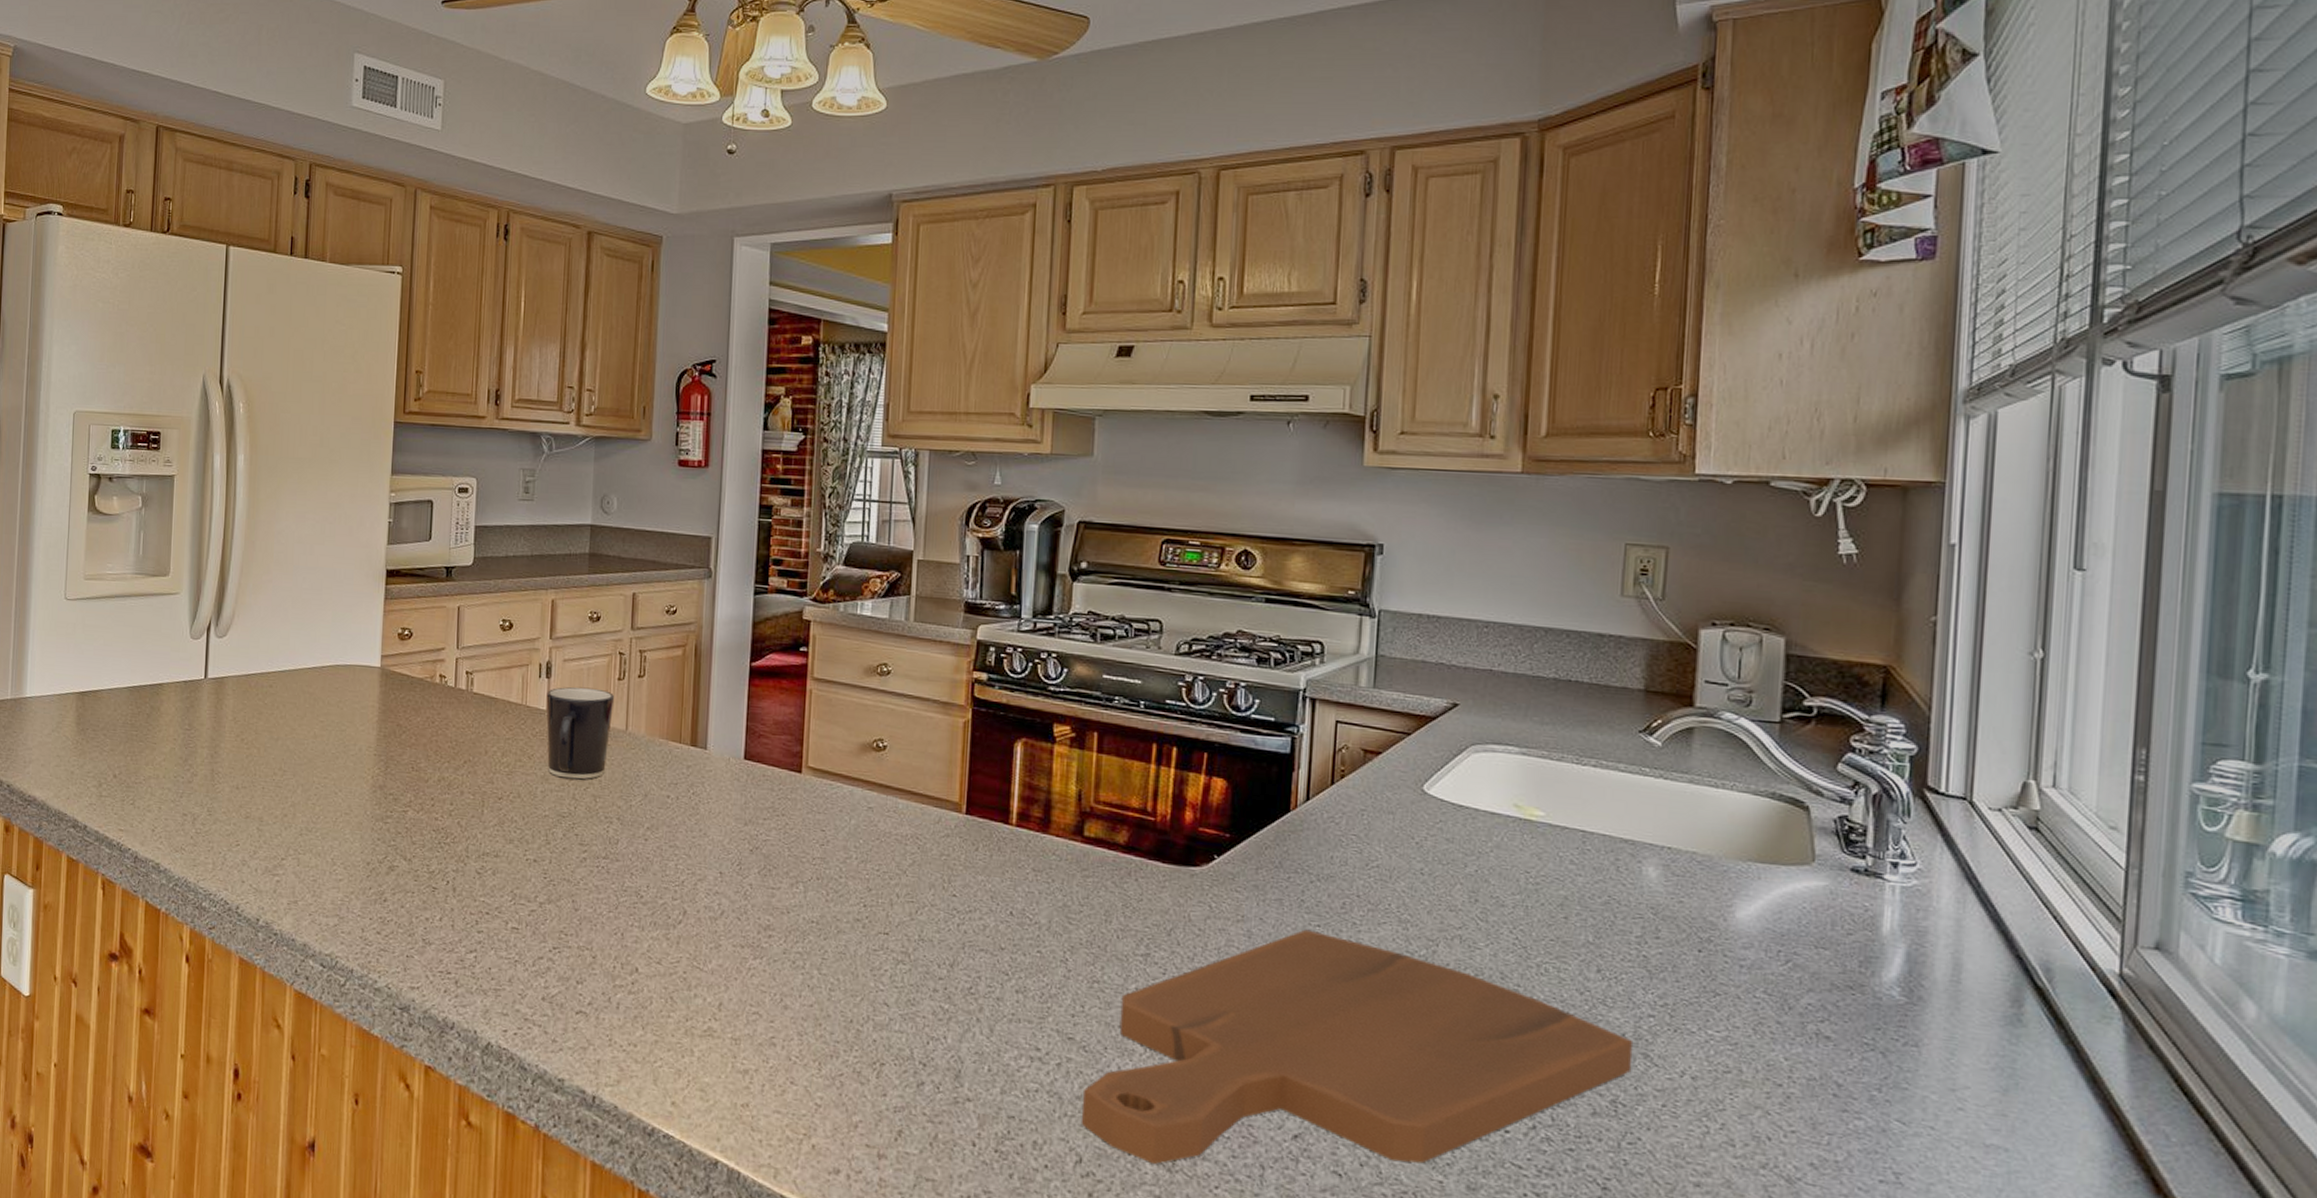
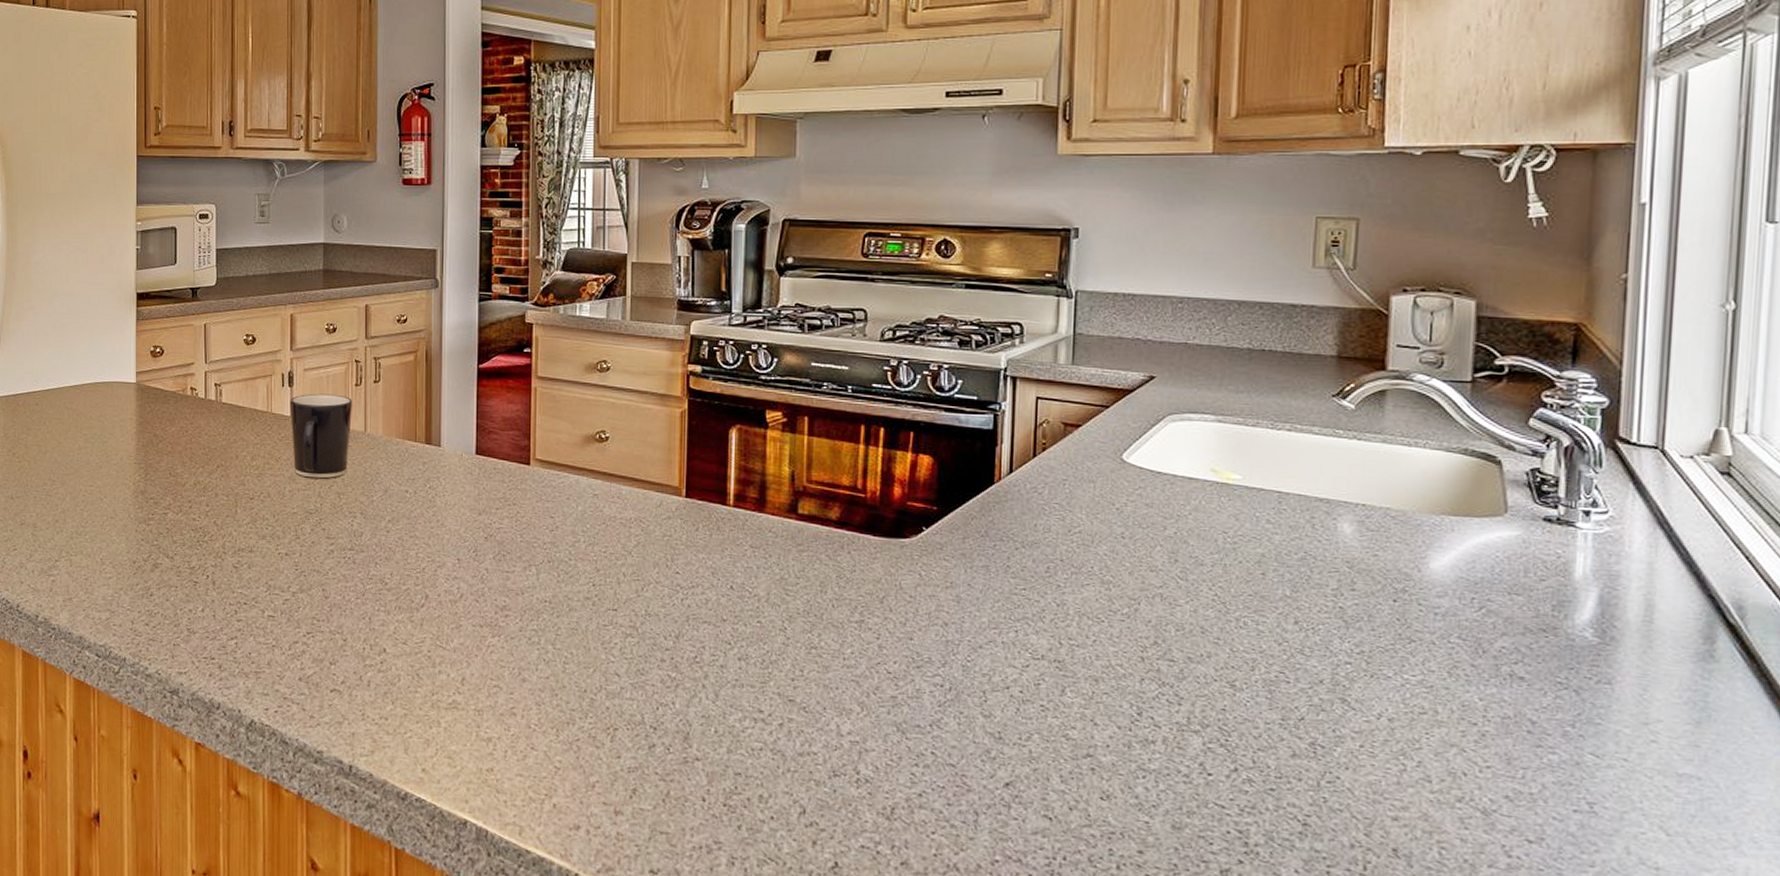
cutting board: present [1080,929,1634,1164] -> none [803,593,1331,813]

